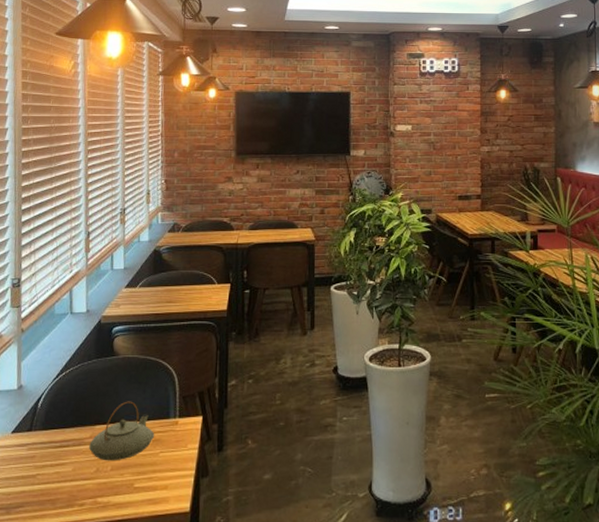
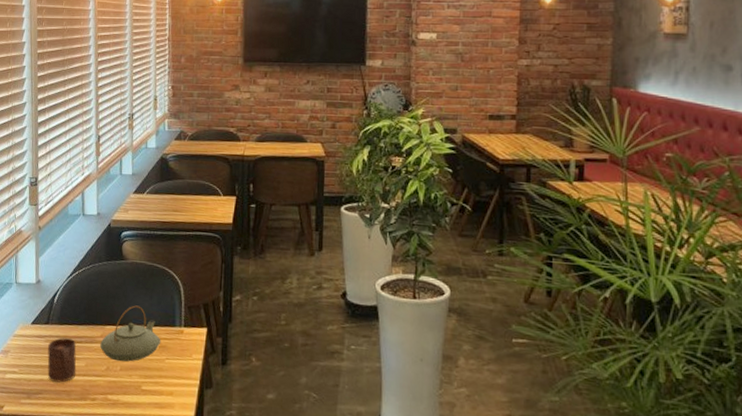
cup: none [30,444,63,492] -> present [47,337,77,383]

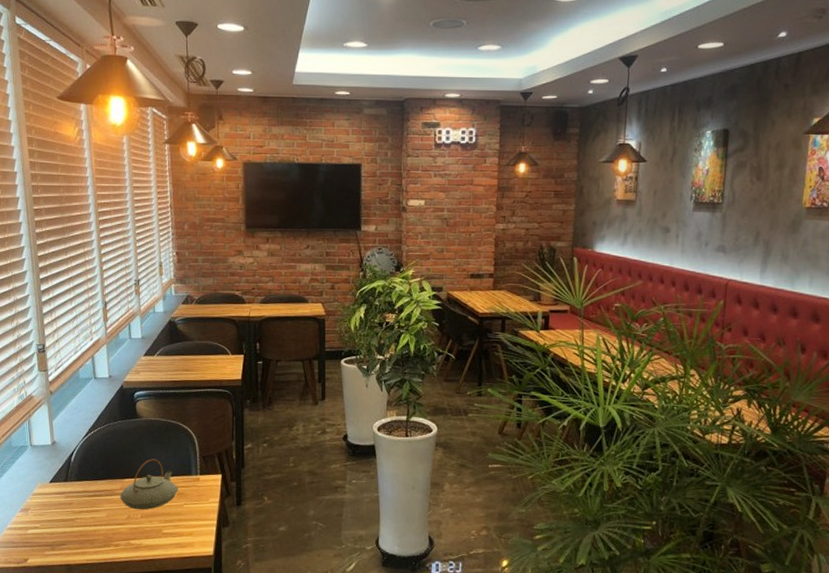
cup: present [47,337,77,383] -> none [68,493,98,533]

